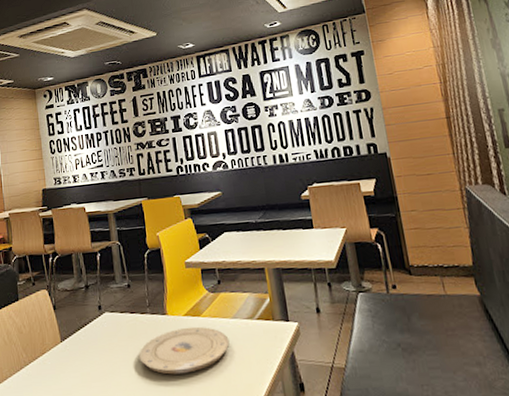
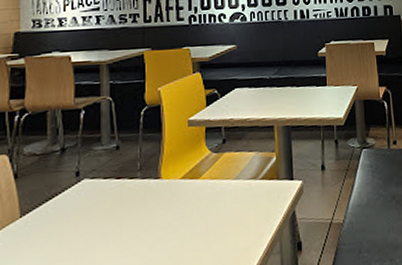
plate: present [139,326,230,375] -> none [122,190,229,245]

